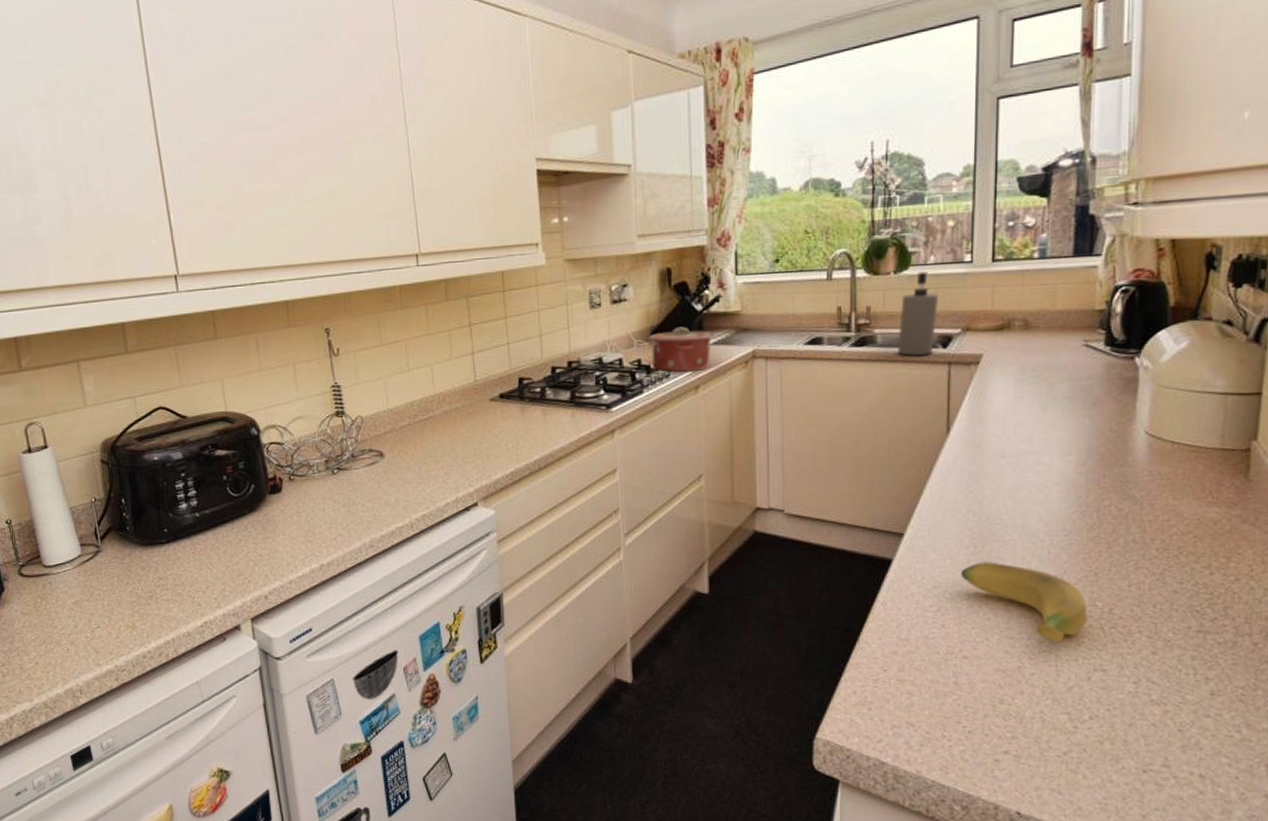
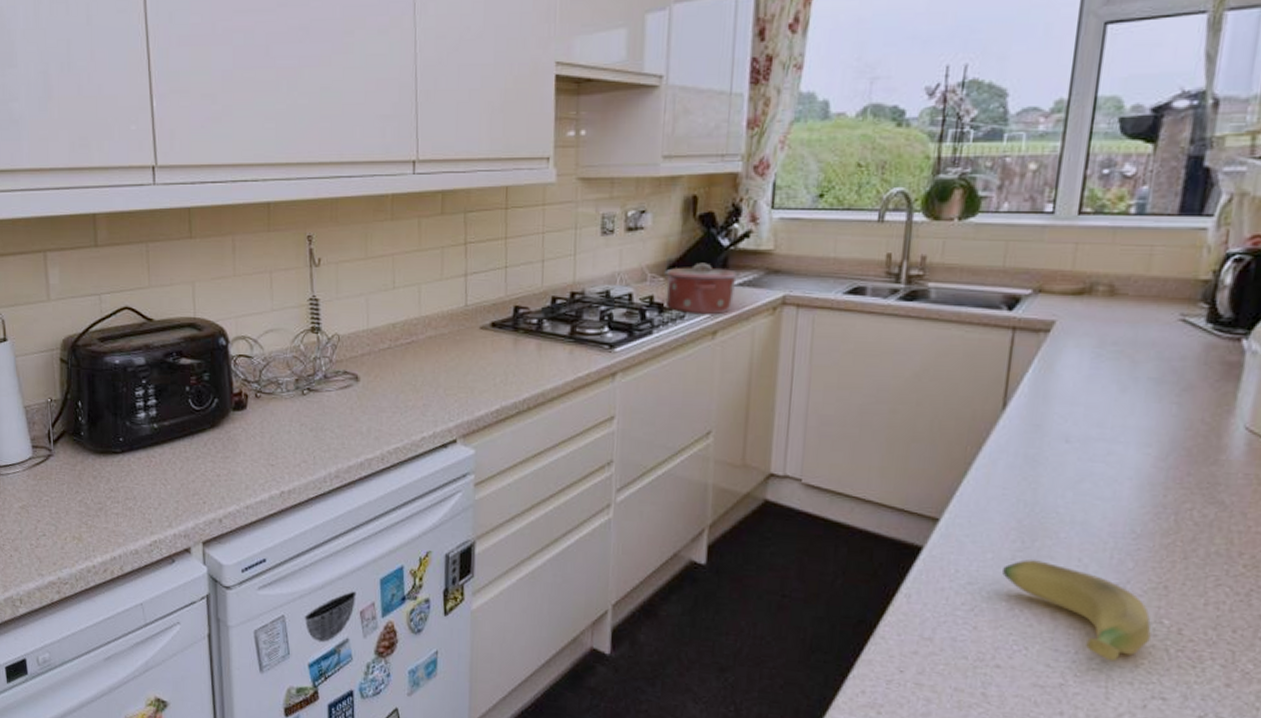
soap dispenser: present [898,271,938,356] -> none [953,220,1008,316]

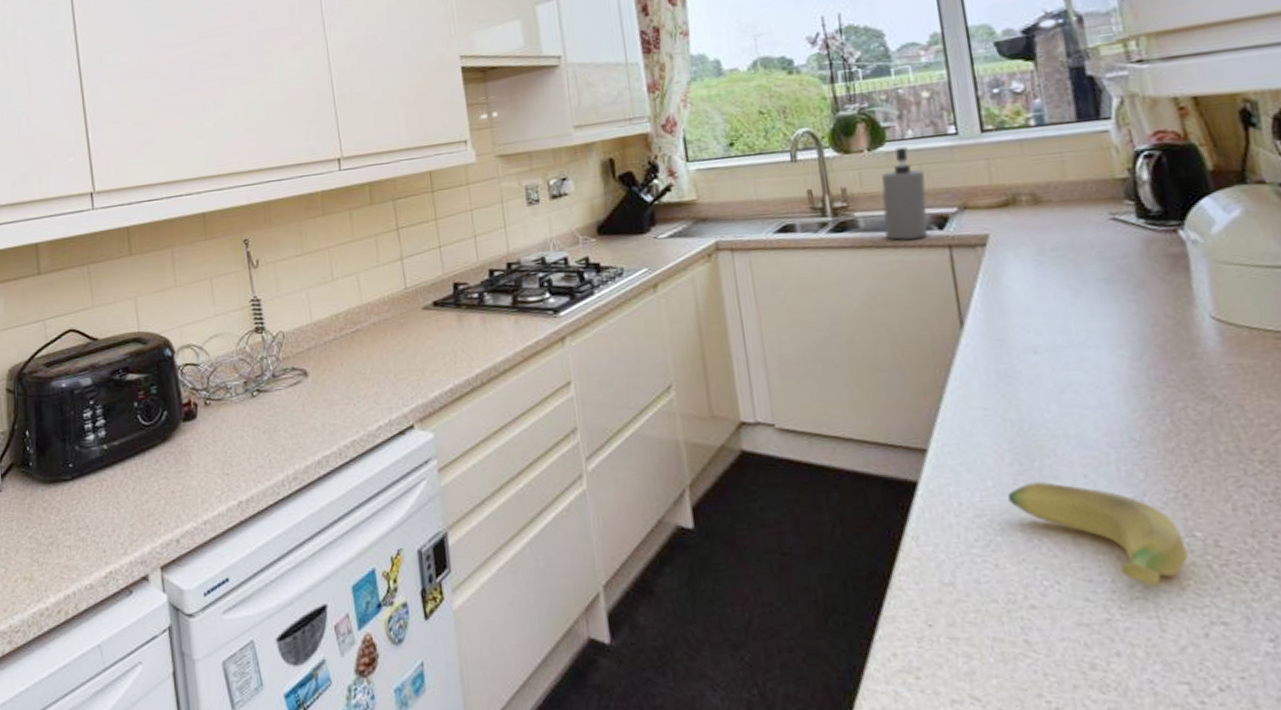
casserole: present [664,262,740,315] -> none [595,219,670,271]
soap dispenser: none [953,220,1008,316] -> present [875,146,928,240]

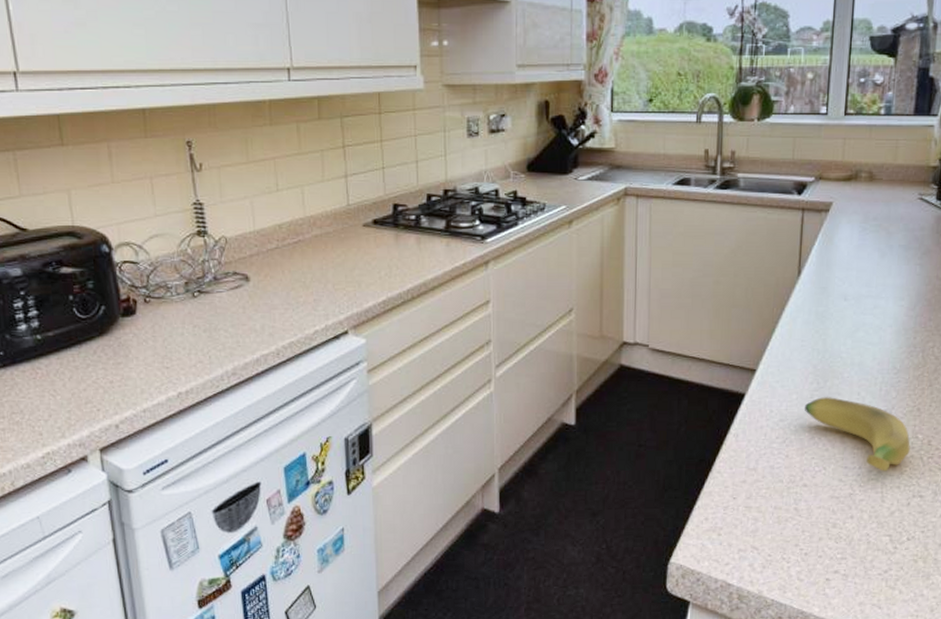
soap dispenser: present [875,146,928,240] -> none [758,120,796,200]

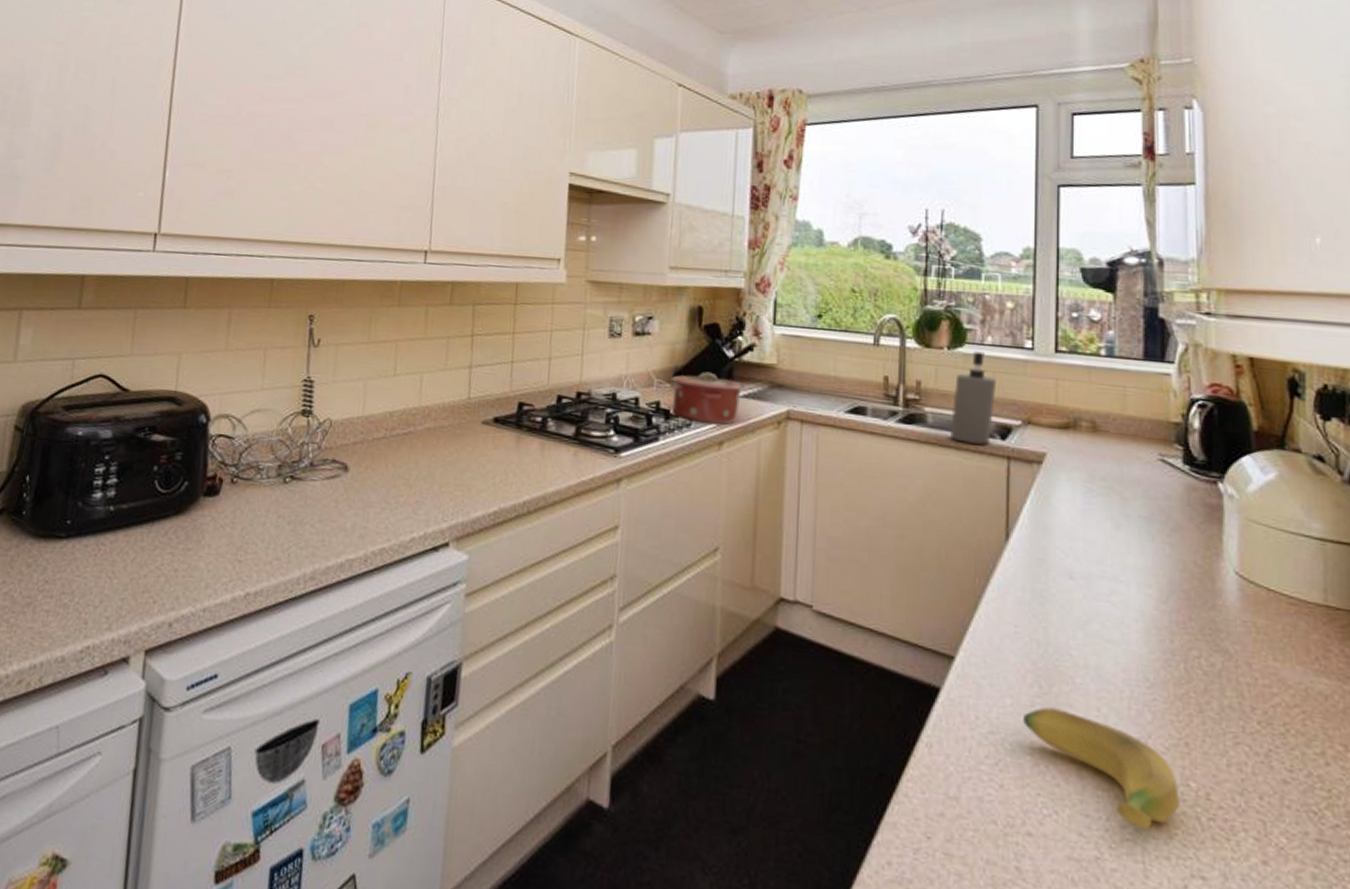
casserole: none [525,160,589,207] -> present [671,371,745,425]
soap dispenser: none [758,120,796,200] -> present [950,351,996,445]

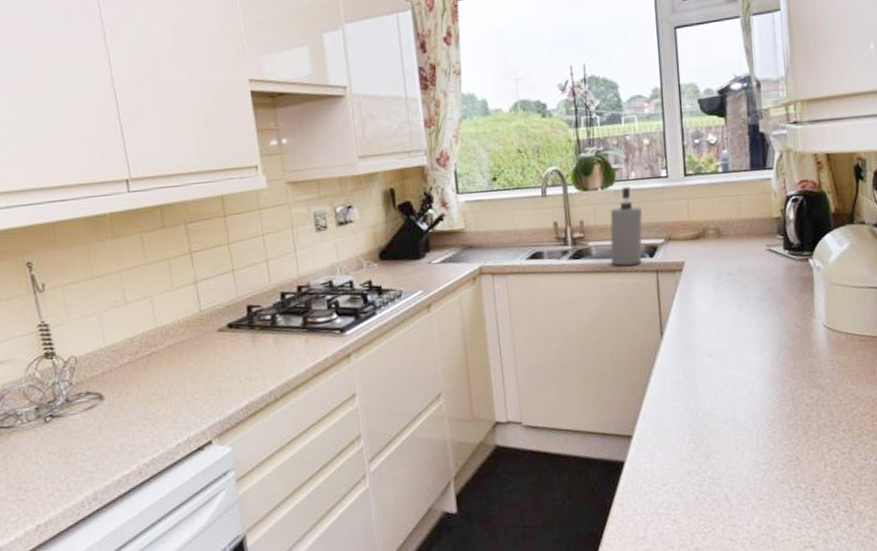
casserole: present [671,371,745,425] -> none [377,246,442,294]
banana: present [1024,707,1180,831] -> none [685,455,795,526]

